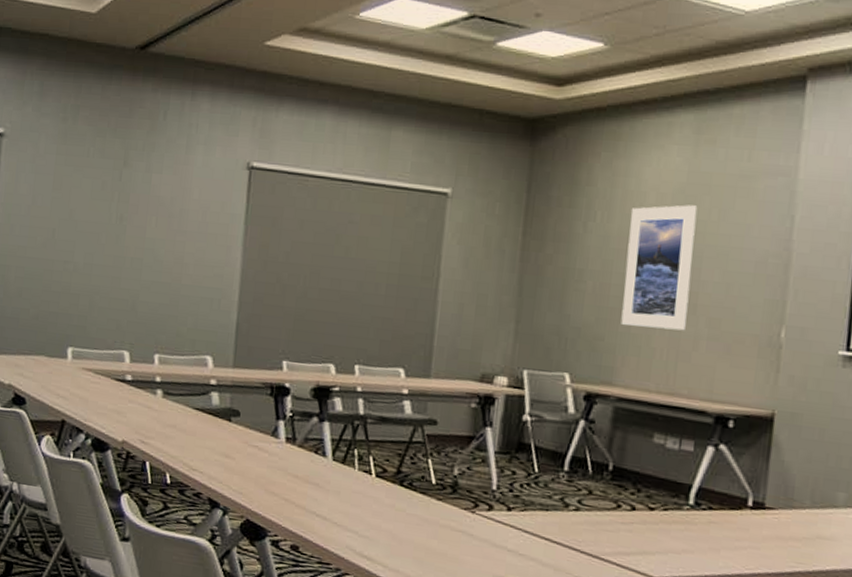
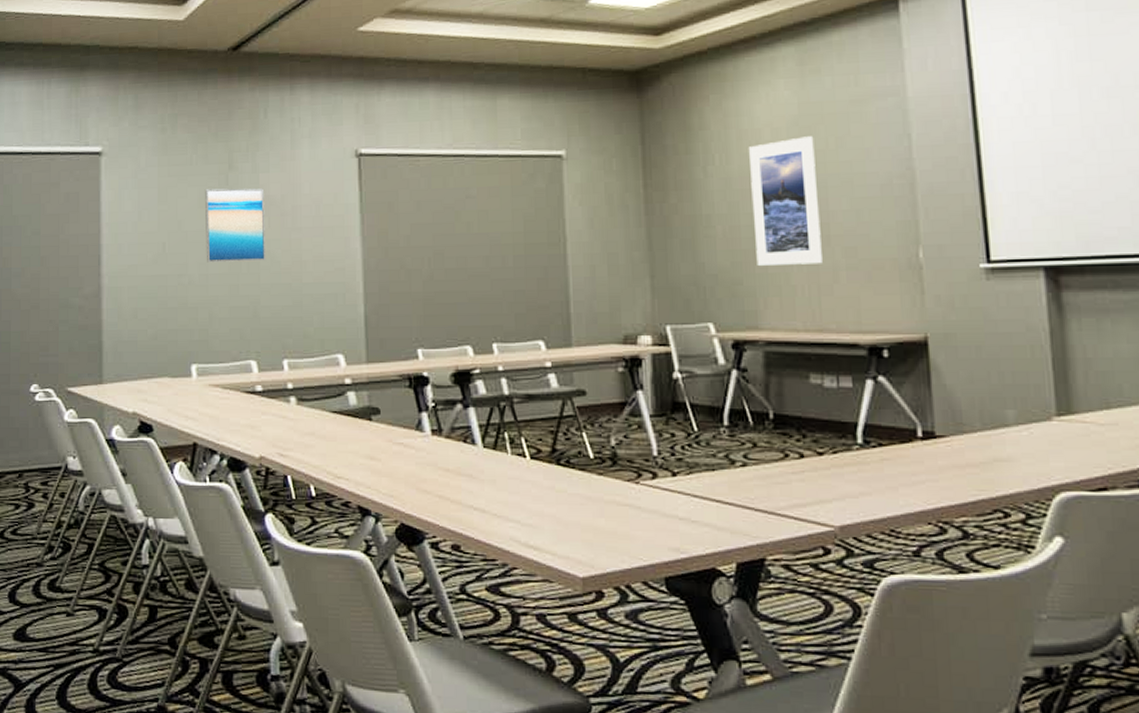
wall art: none [92,182,155,259] -> present [204,188,267,263]

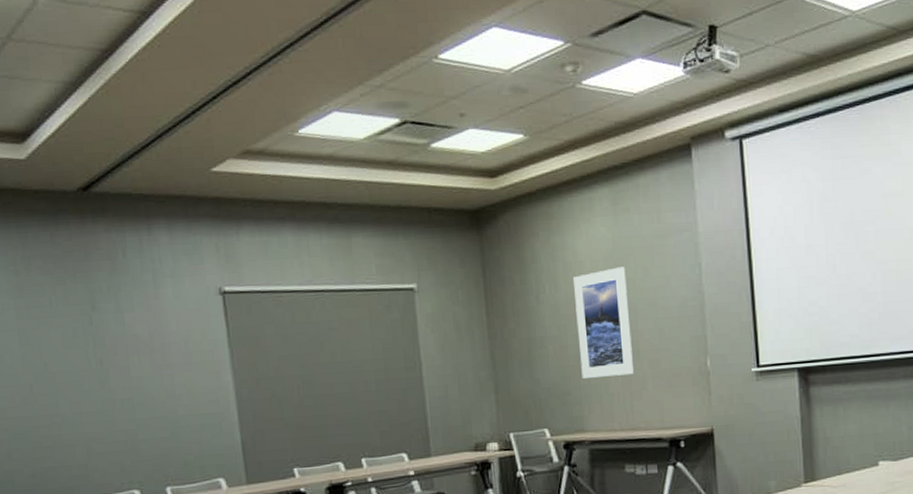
wall art: present [204,188,267,263] -> none [68,328,140,401]

